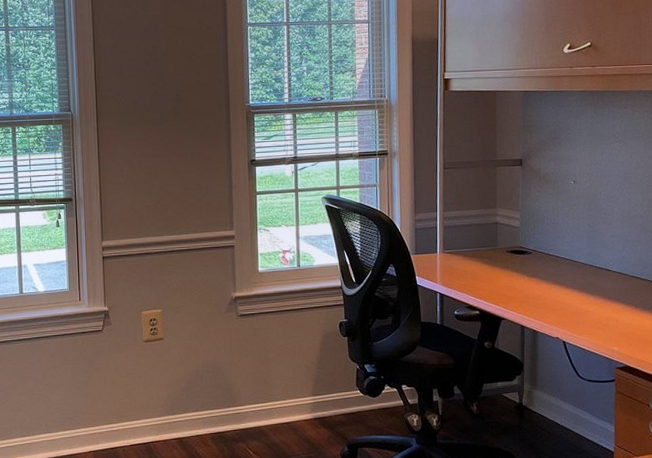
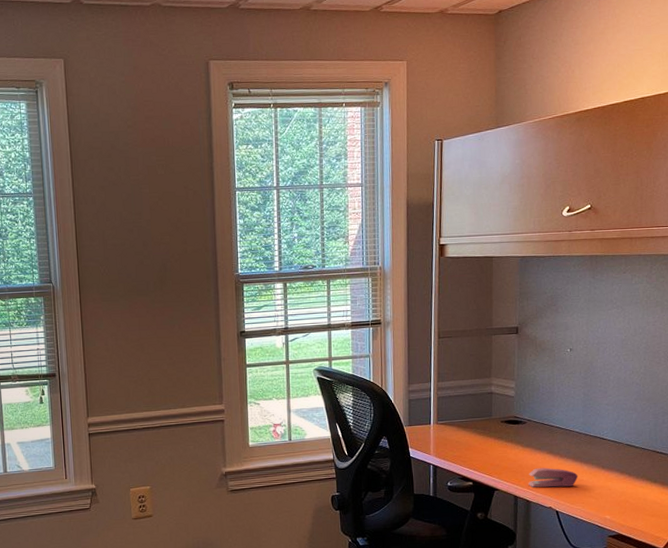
stapler: none [534,298,585,318] -> present [528,467,578,488]

